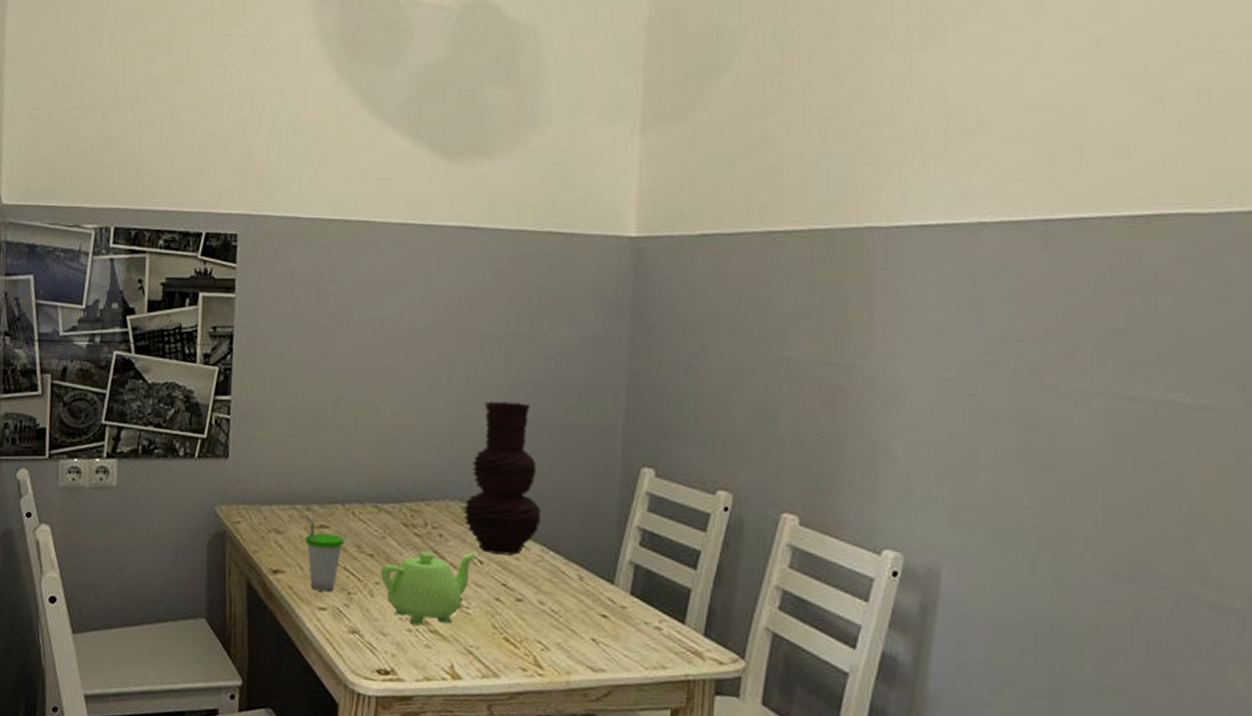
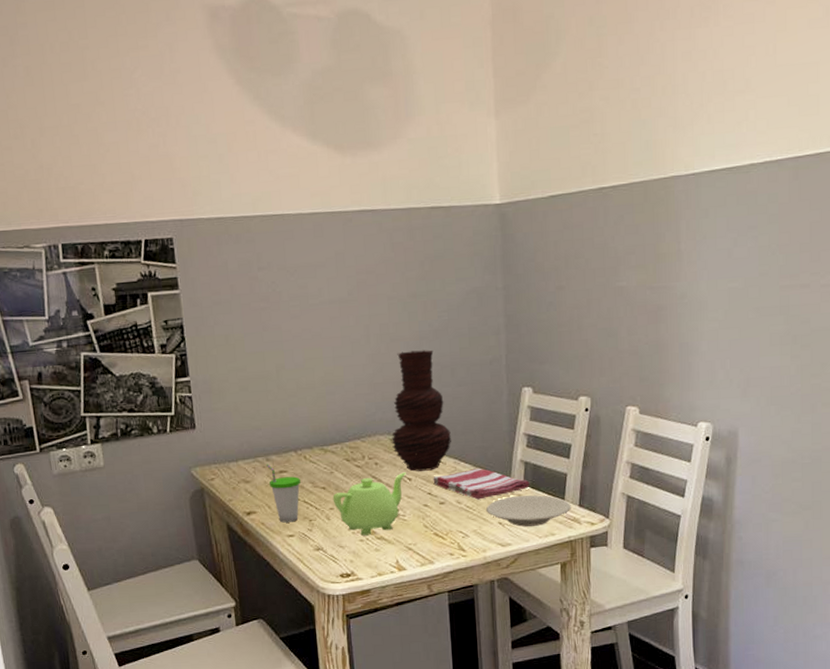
dish towel: none [511,561,639,604] -> present [433,468,530,500]
saucer: none [575,606,693,653] -> present [485,495,571,527]

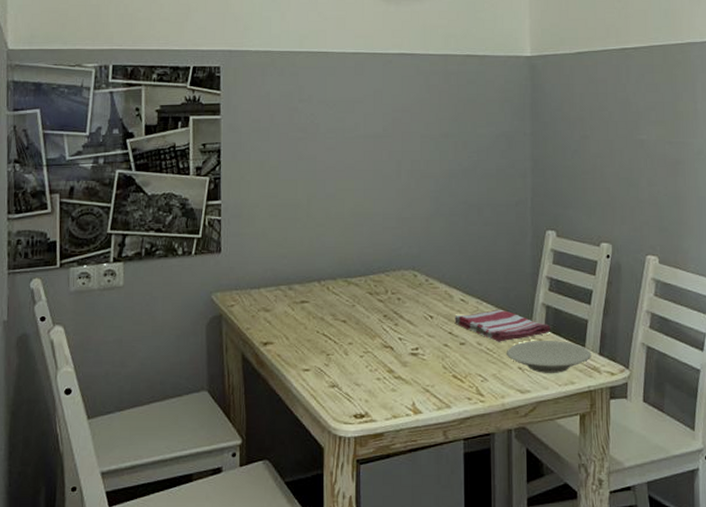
cup: present [266,464,301,523] -> none [288,293,321,356]
teapot: present [332,472,406,536] -> none [352,309,428,374]
vase: present [390,350,451,472] -> none [415,188,475,309]

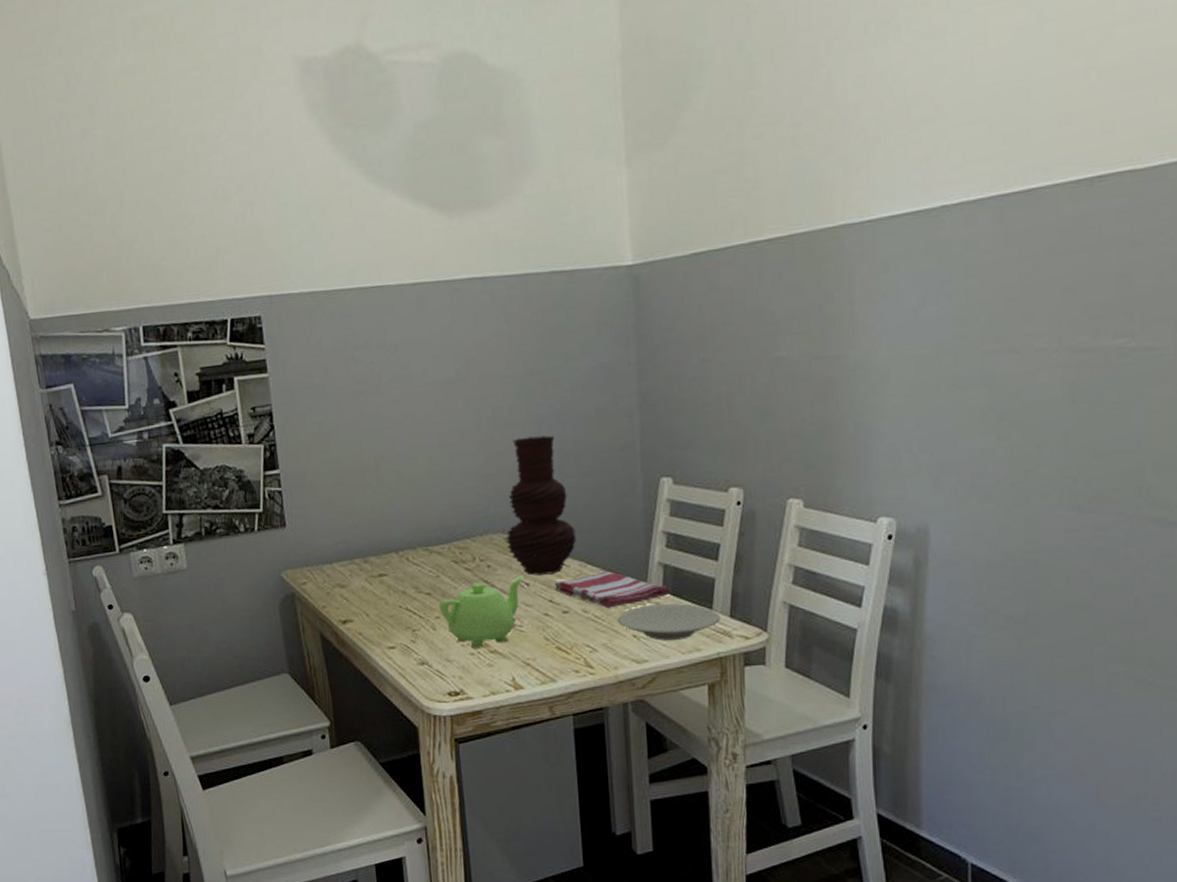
teapot: none [352,309,428,374] -> present [439,576,523,649]
vase: none [415,188,475,309] -> present [505,435,576,576]

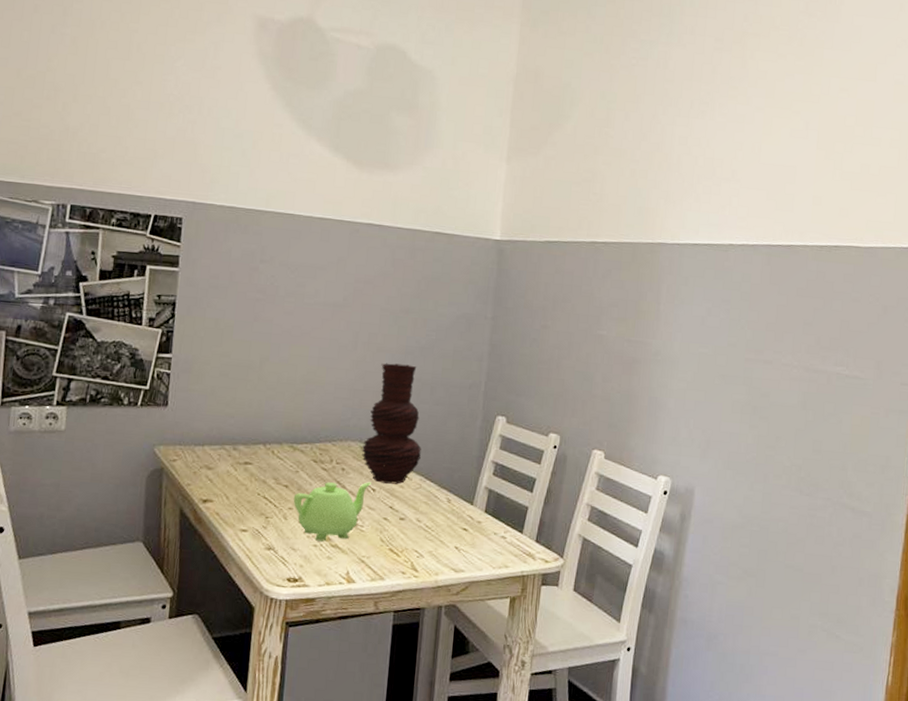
dish towel: present [555,571,670,609] -> none [396,488,491,521]
saucer: present [617,603,721,641] -> none [444,522,528,556]

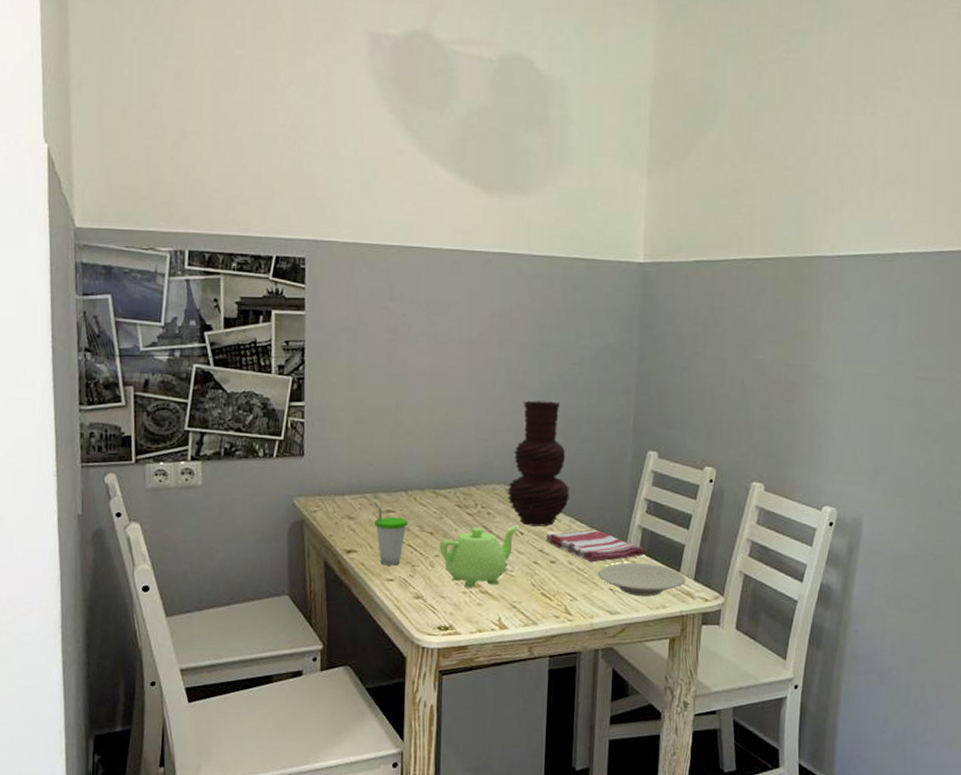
cup: none [231,453,264,517] -> present [373,501,407,566]
dish towel: none [396,488,491,521] -> present [546,529,646,563]
saucer: none [444,522,528,556] -> present [597,562,686,596]

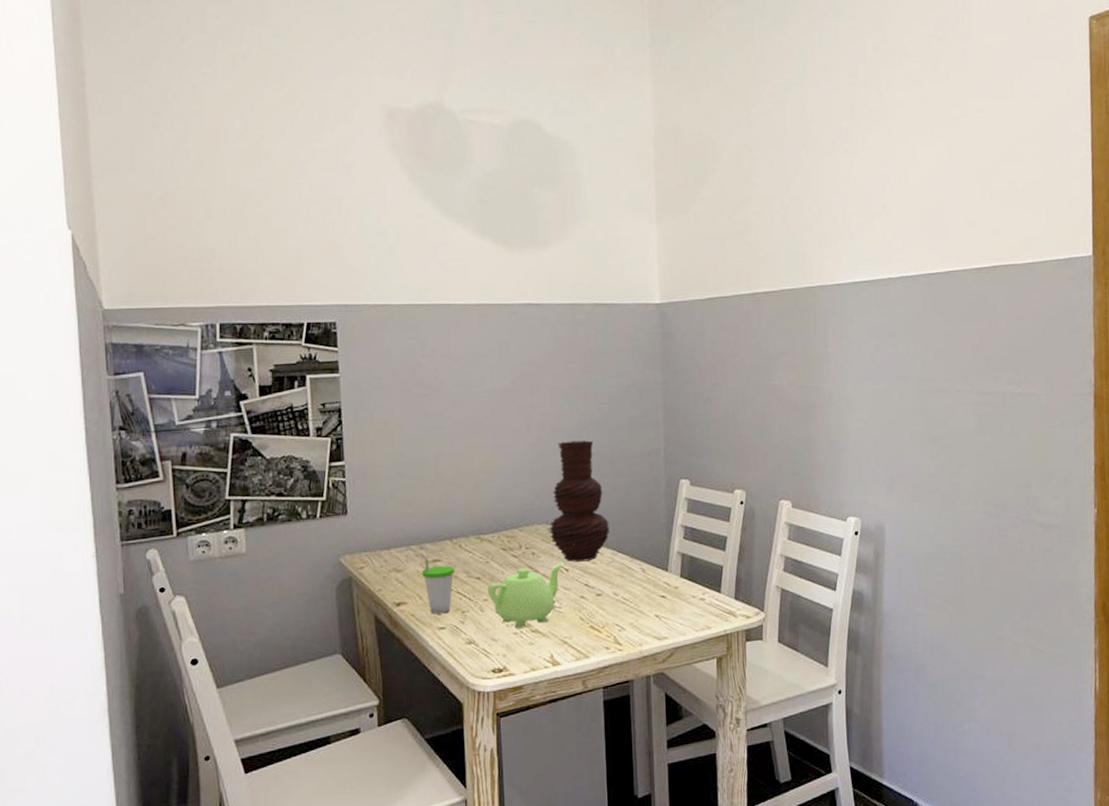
dish towel: present [546,529,646,563] -> none [590,559,687,592]
saucer: present [597,562,686,596] -> none [642,587,727,620]

